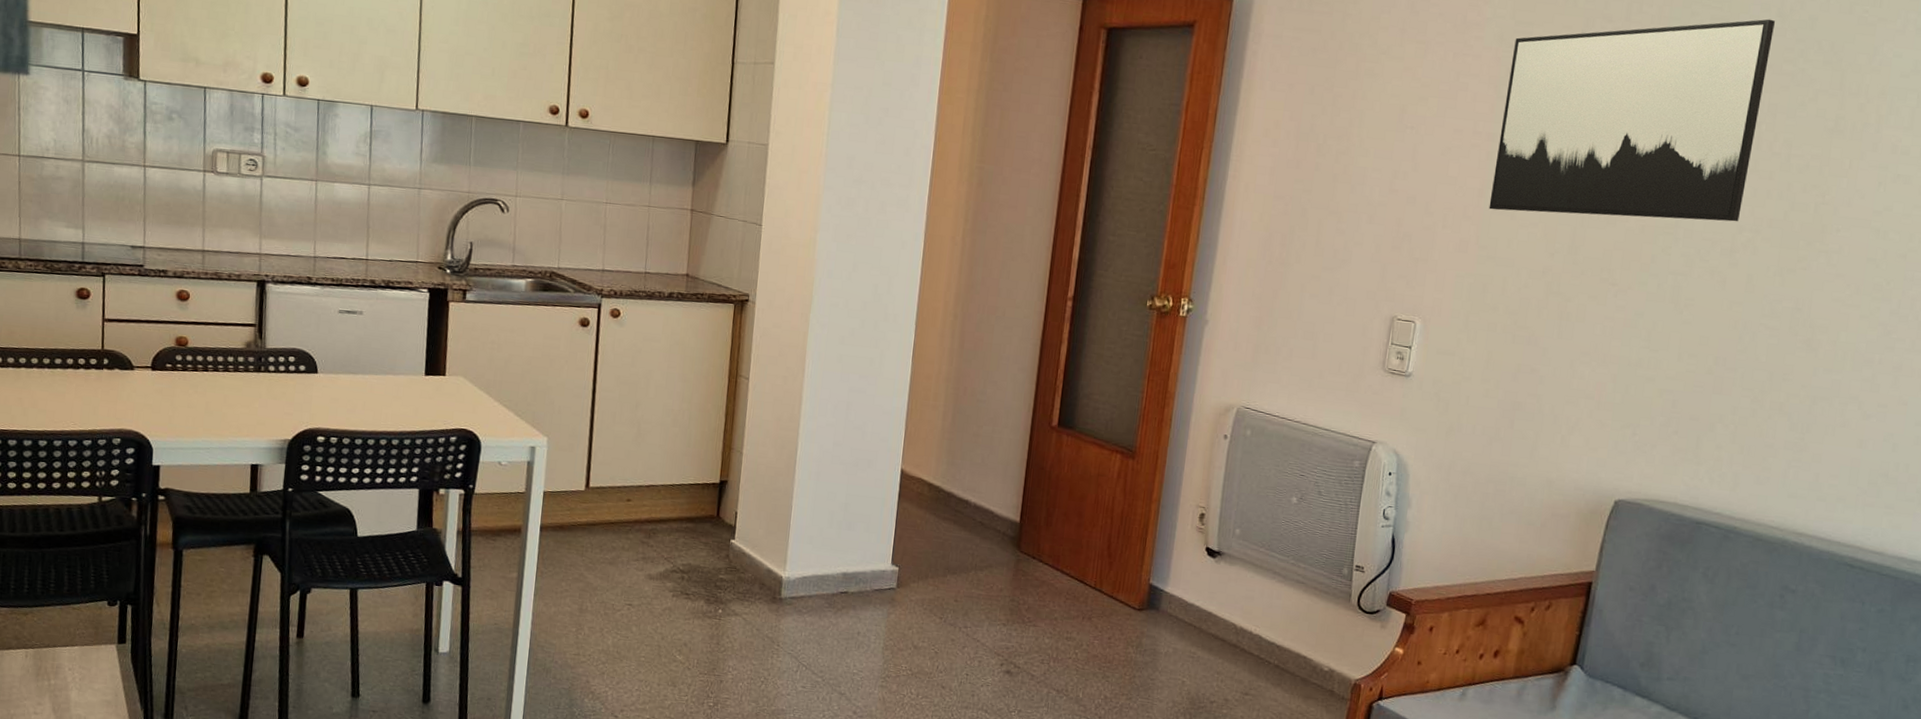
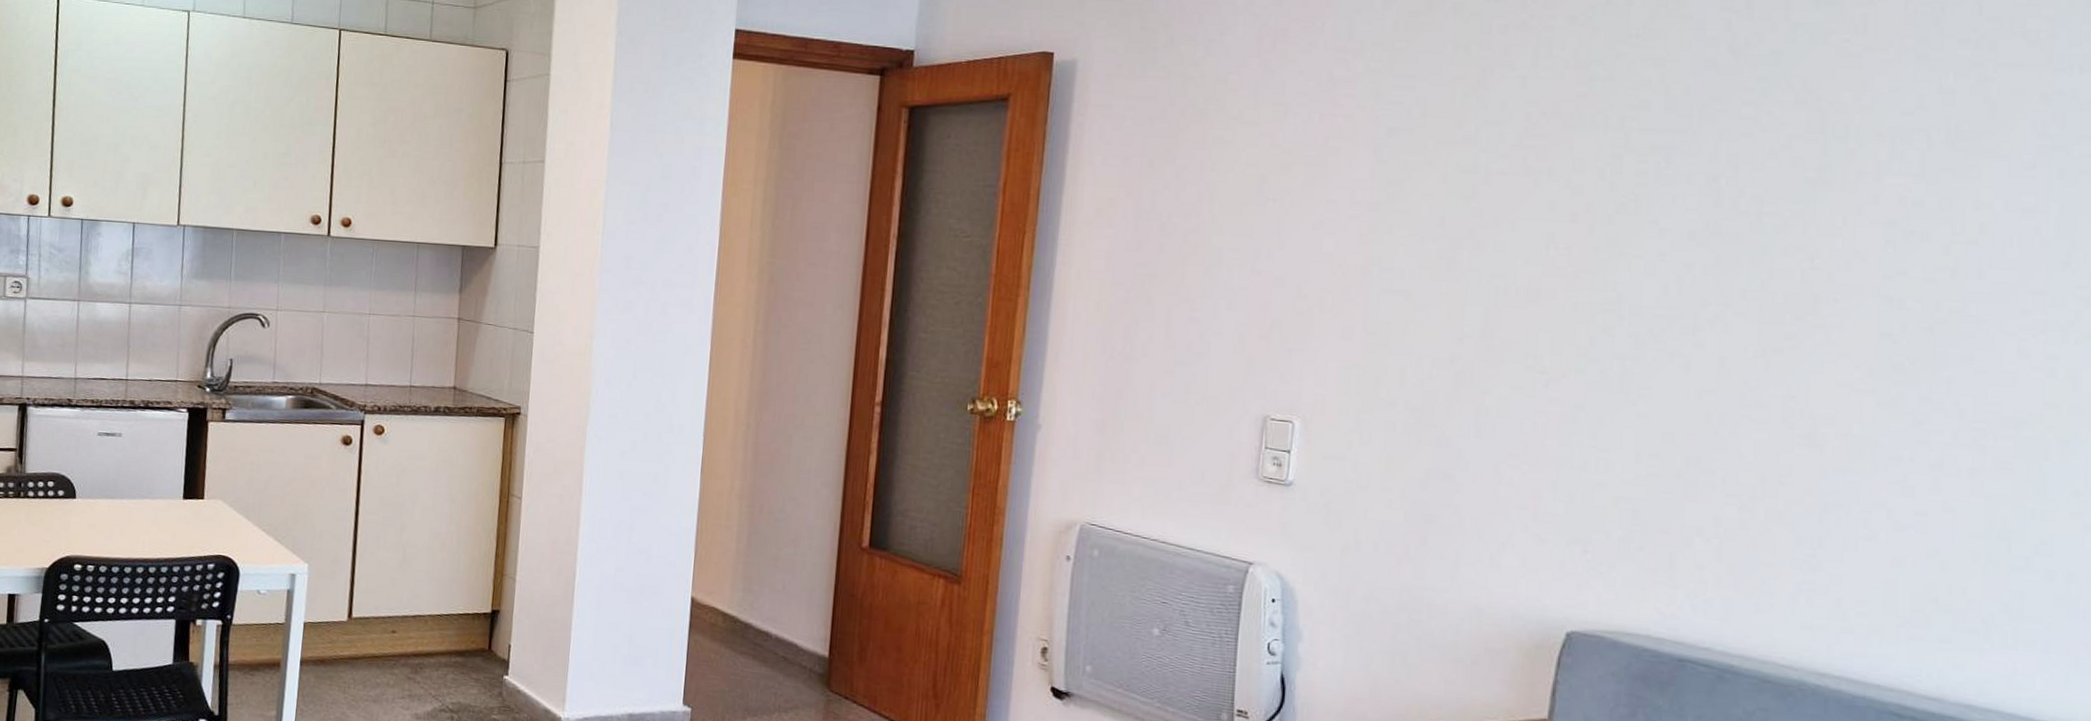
wall art: present [1488,19,1775,222] -> none [1376,56,1726,295]

